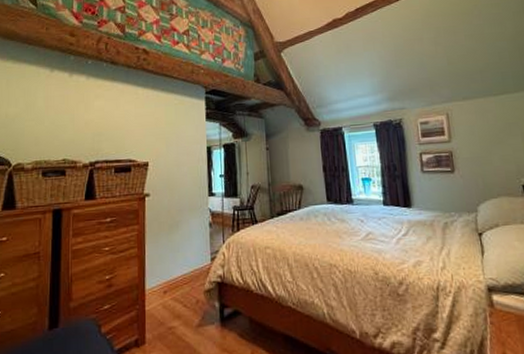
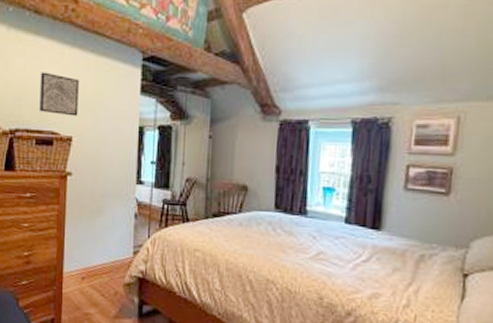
wall art: none [117,110,153,145] -> present [39,72,79,117]

